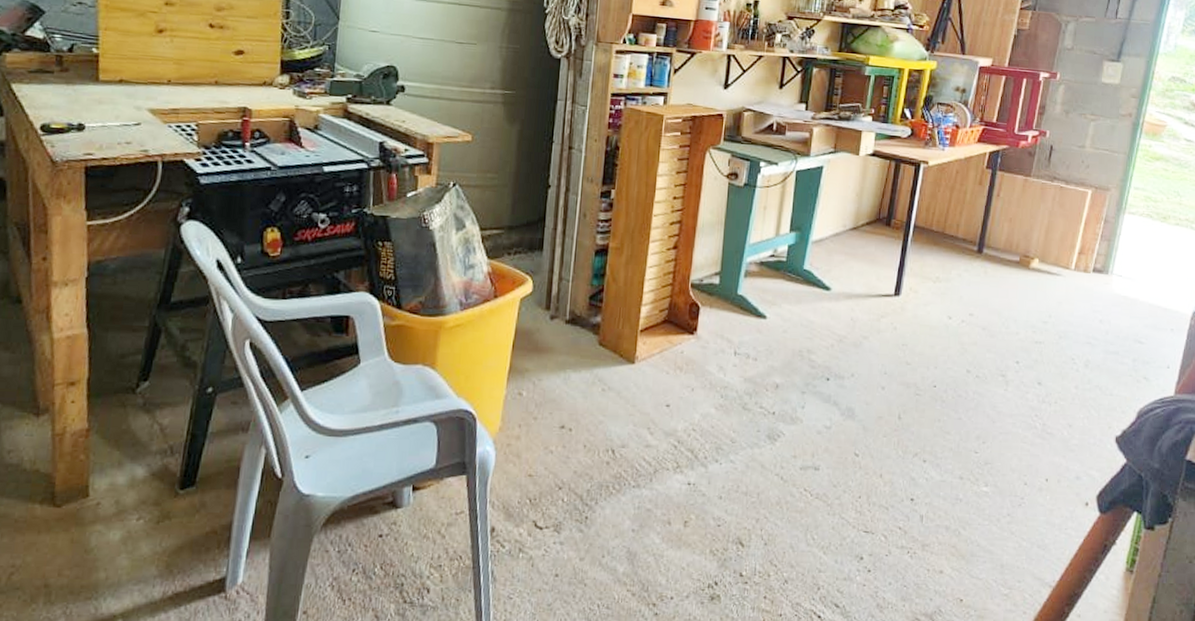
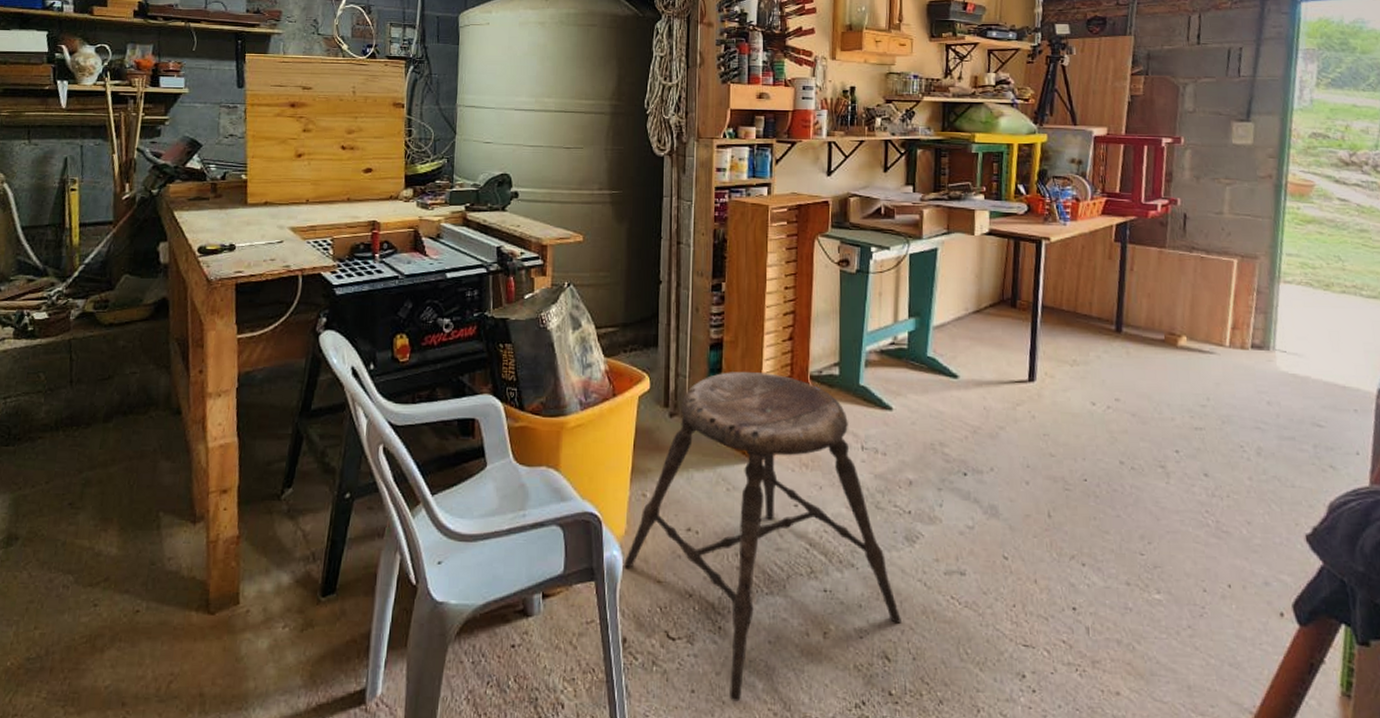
stool: none [496,277,757,584] -> present [624,371,901,702]

